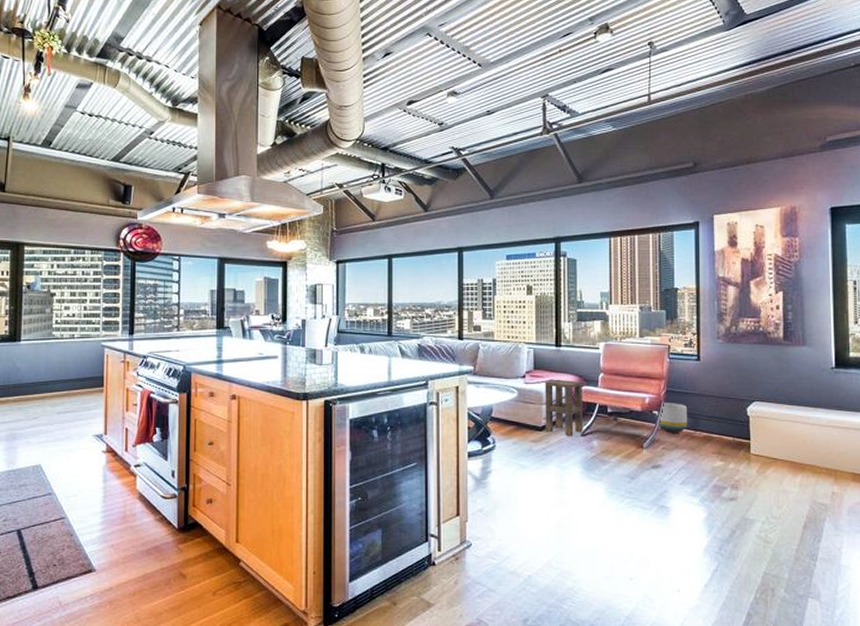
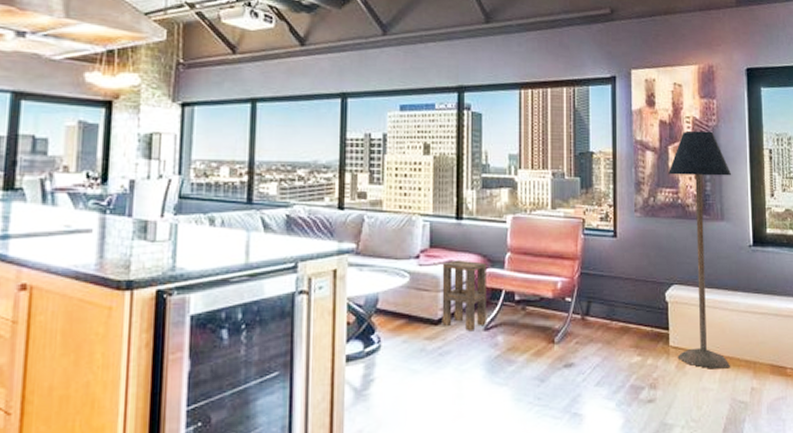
planter: present [655,403,688,433] -> none [568,287,604,324]
floor lamp: none [750,266,814,475] -> present [669,130,732,369]

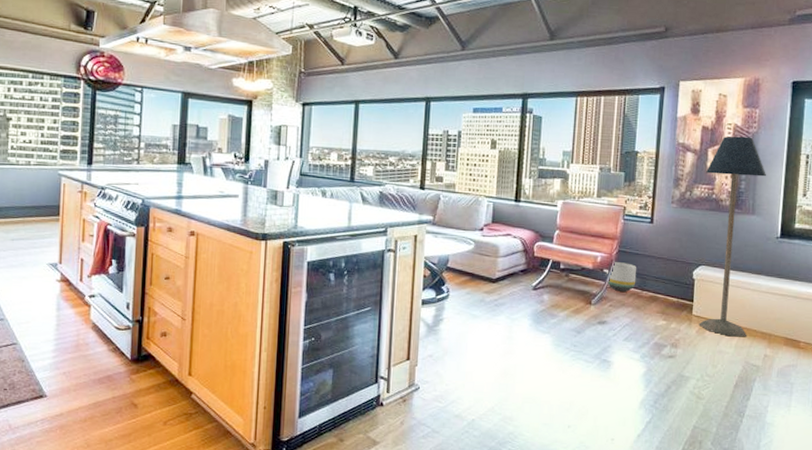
side table: present [442,259,486,332] -> none [498,233,538,290]
planter: none [568,287,604,324] -> present [605,262,637,292]

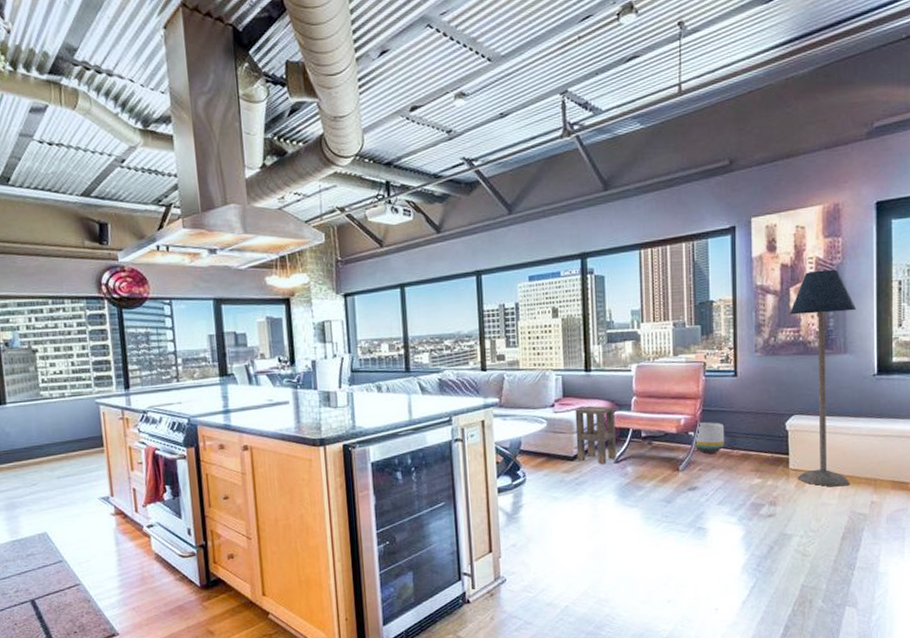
side table: none [498,233,538,290] -> present [575,405,616,465]

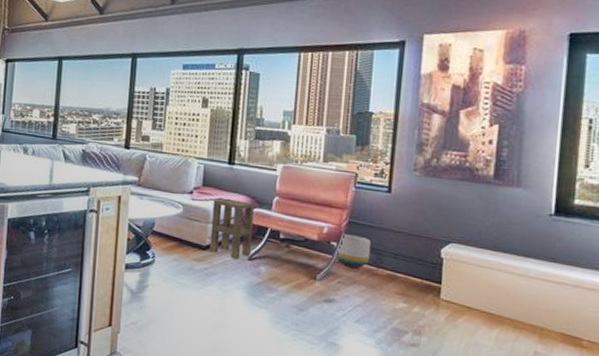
floor lamp: present [790,269,857,487] -> none [448,96,537,330]

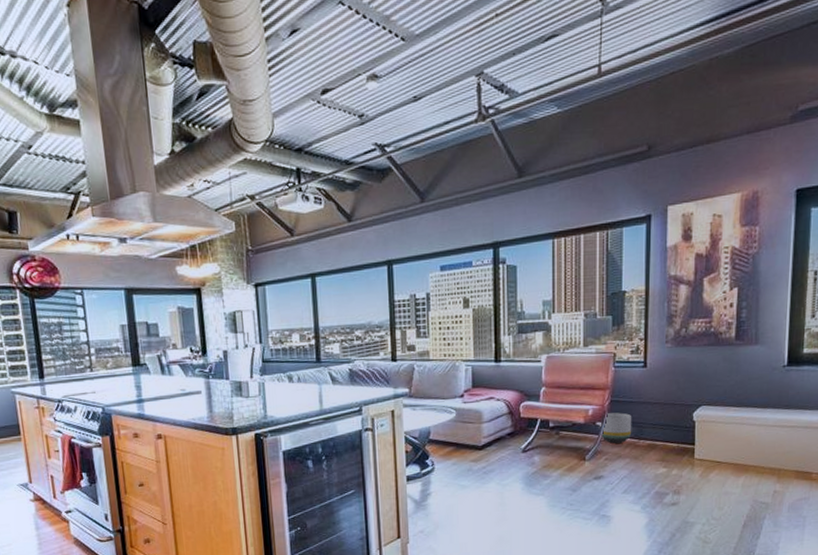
side table: present [209,198,254,260] -> none [484,396,524,454]

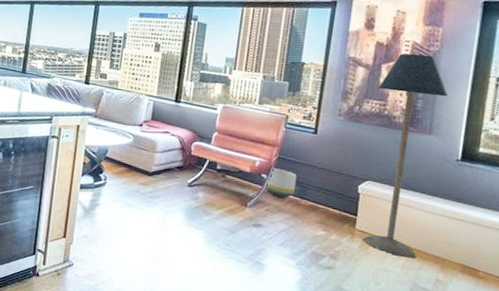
floor lamp: none [702,259,771,477] -> present [362,53,449,259]

